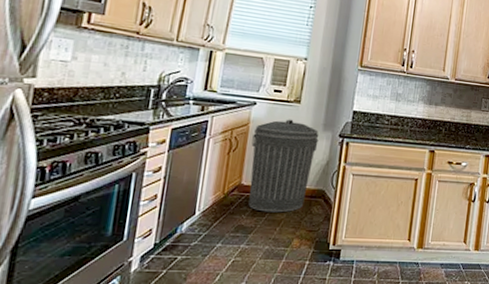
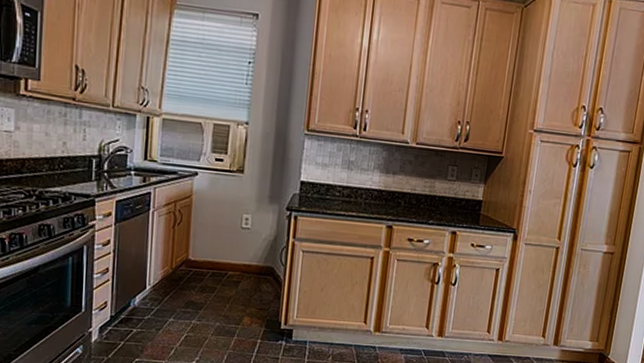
trash can: present [248,119,319,213] -> none [196,190,265,290]

